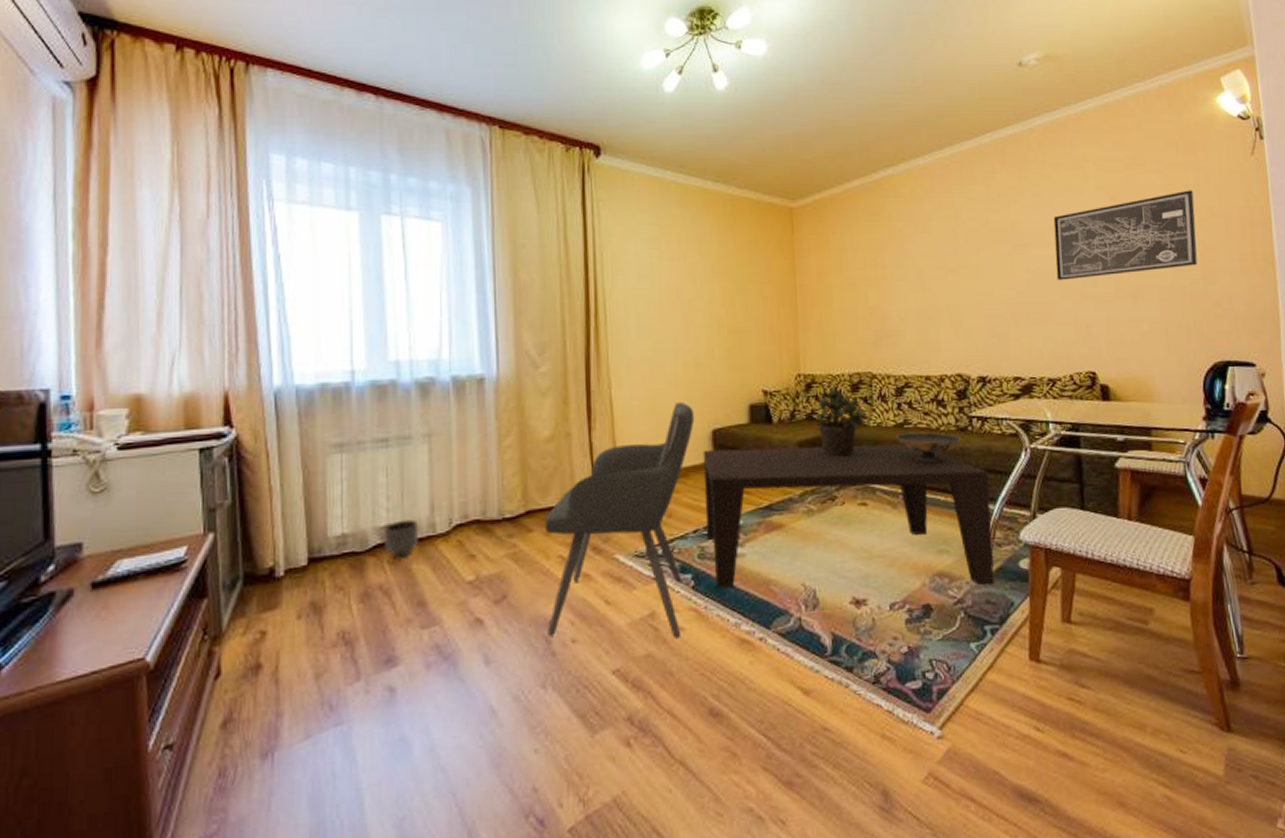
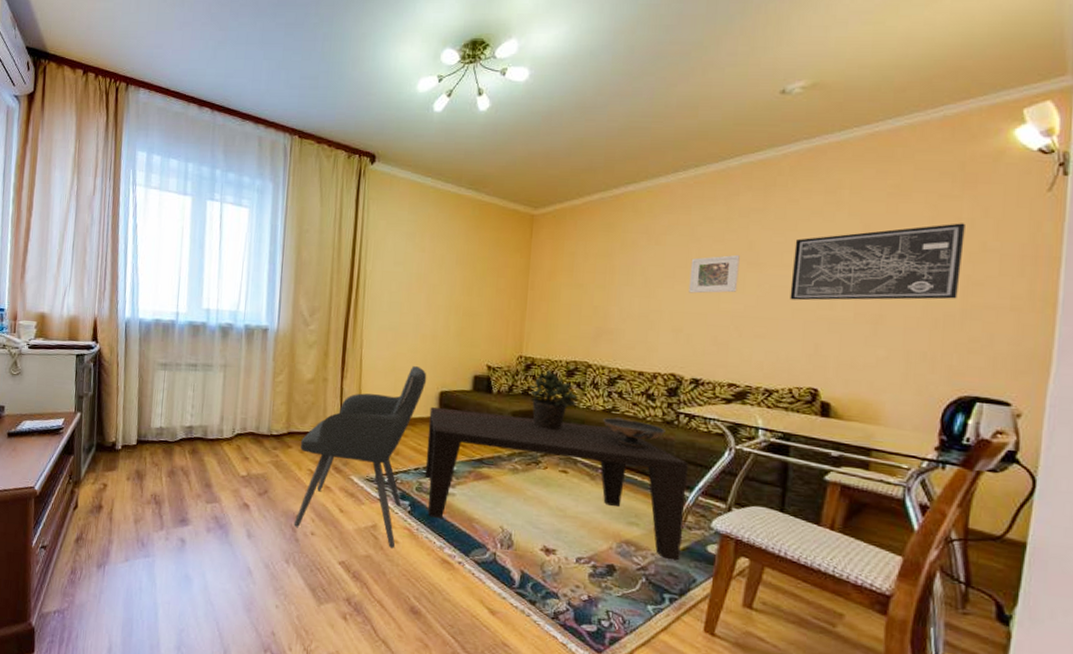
planter: present [383,519,419,558] -> none [187,423,212,451]
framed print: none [960,236,1008,283] -> present [689,254,740,294]

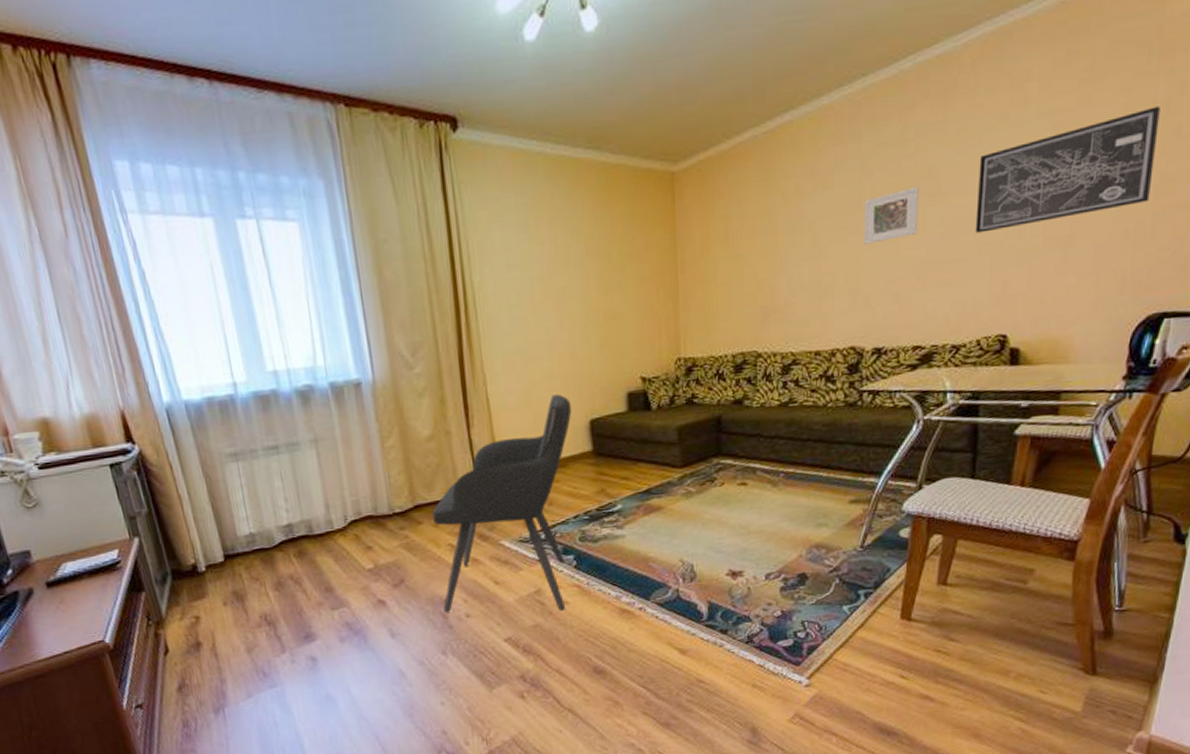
coffee table: present [425,407,688,561] -> none [581,423,875,567]
potted plant: present [529,370,578,430] -> none [693,369,750,440]
decorative bowl: present [603,417,666,448] -> none [780,409,849,441]

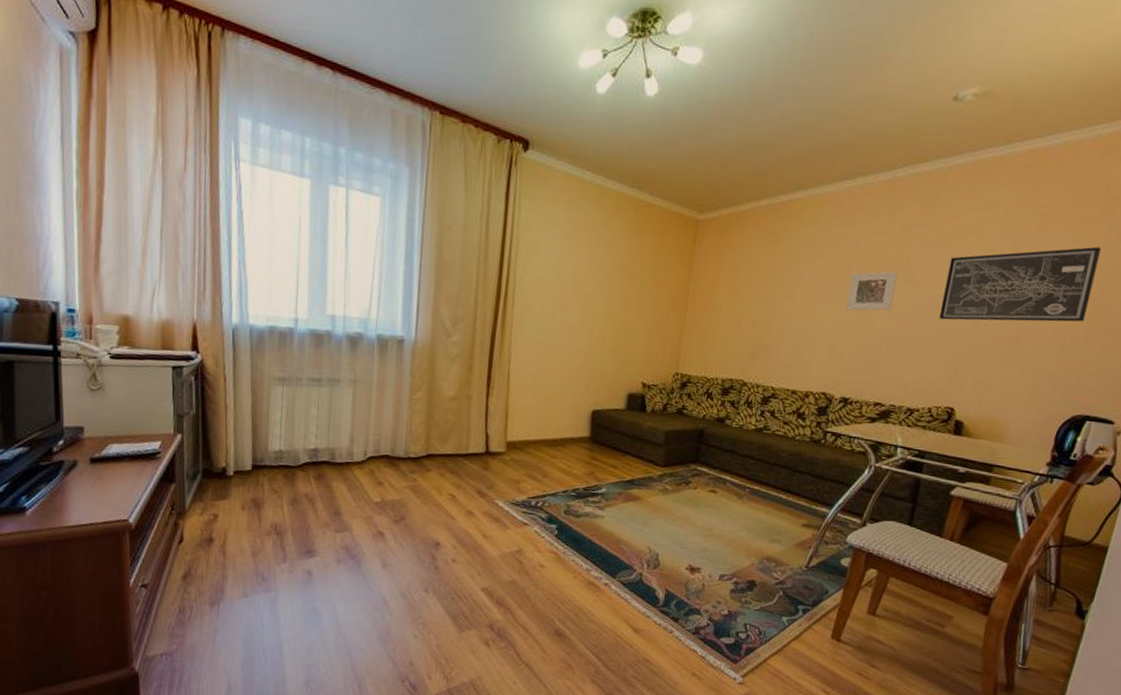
armchair: present [431,394,572,614] -> none [433,383,579,573]

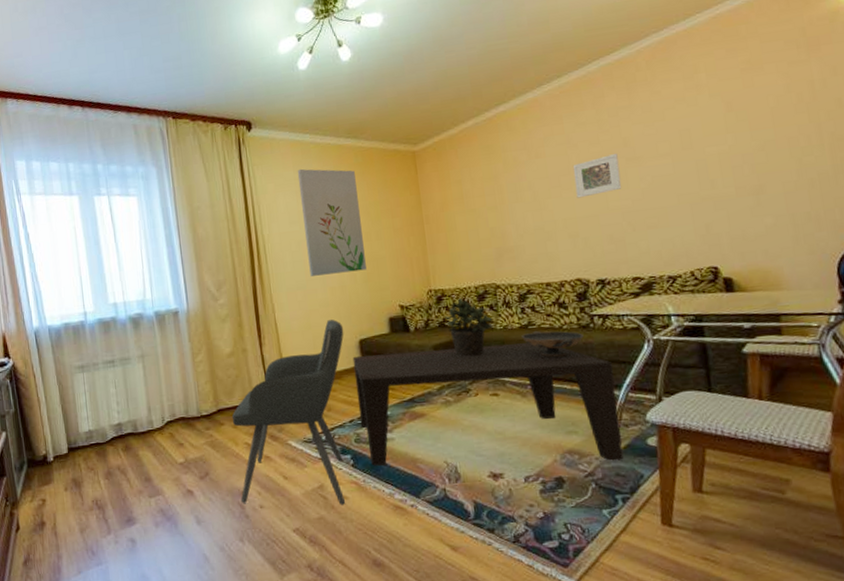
armchair: none [433,383,579,573] -> present [231,319,346,505]
wall art: none [557,209,630,338] -> present [297,168,367,276]
coffee table: none [573,427,831,574] -> present [352,343,624,466]
potted plant: none [684,388,732,450] -> present [444,298,494,357]
decorative bowl: none [754,436,813,467] -> present [522,331,584,358]
wall art: present [939,246,1101,322] -> none [665,84,826,187]

